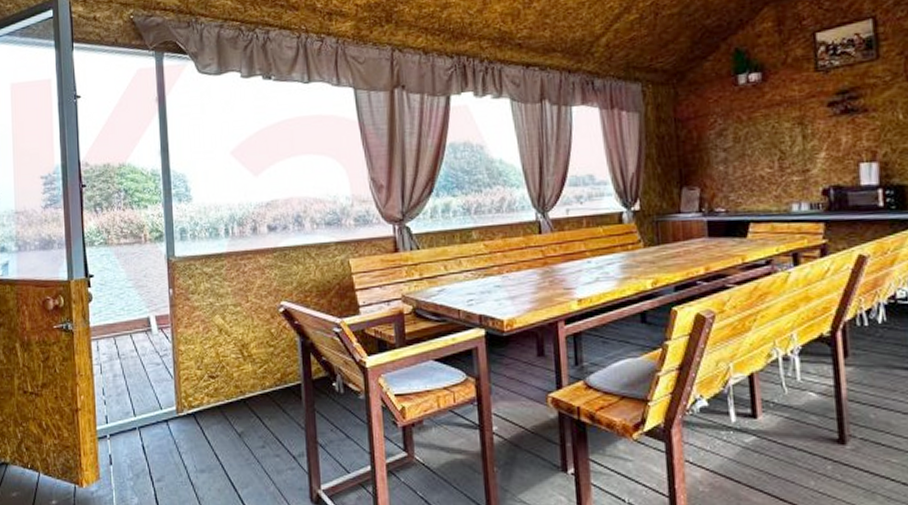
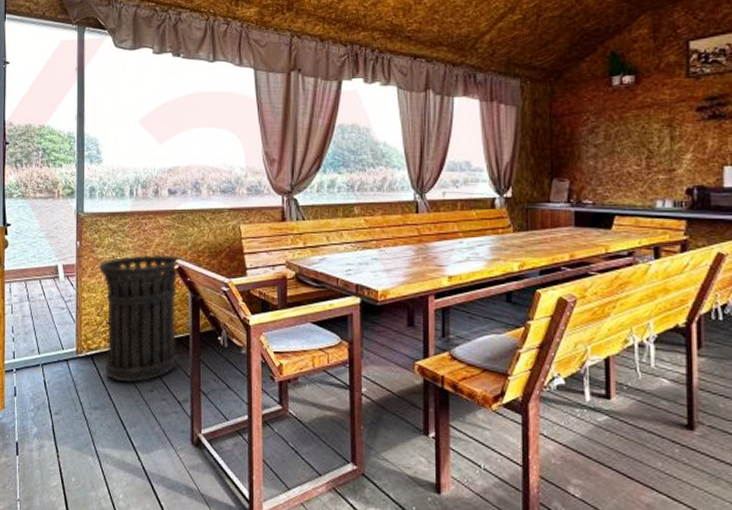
trash can: none [195,297,290,440] -> present [98,254,183,383]

